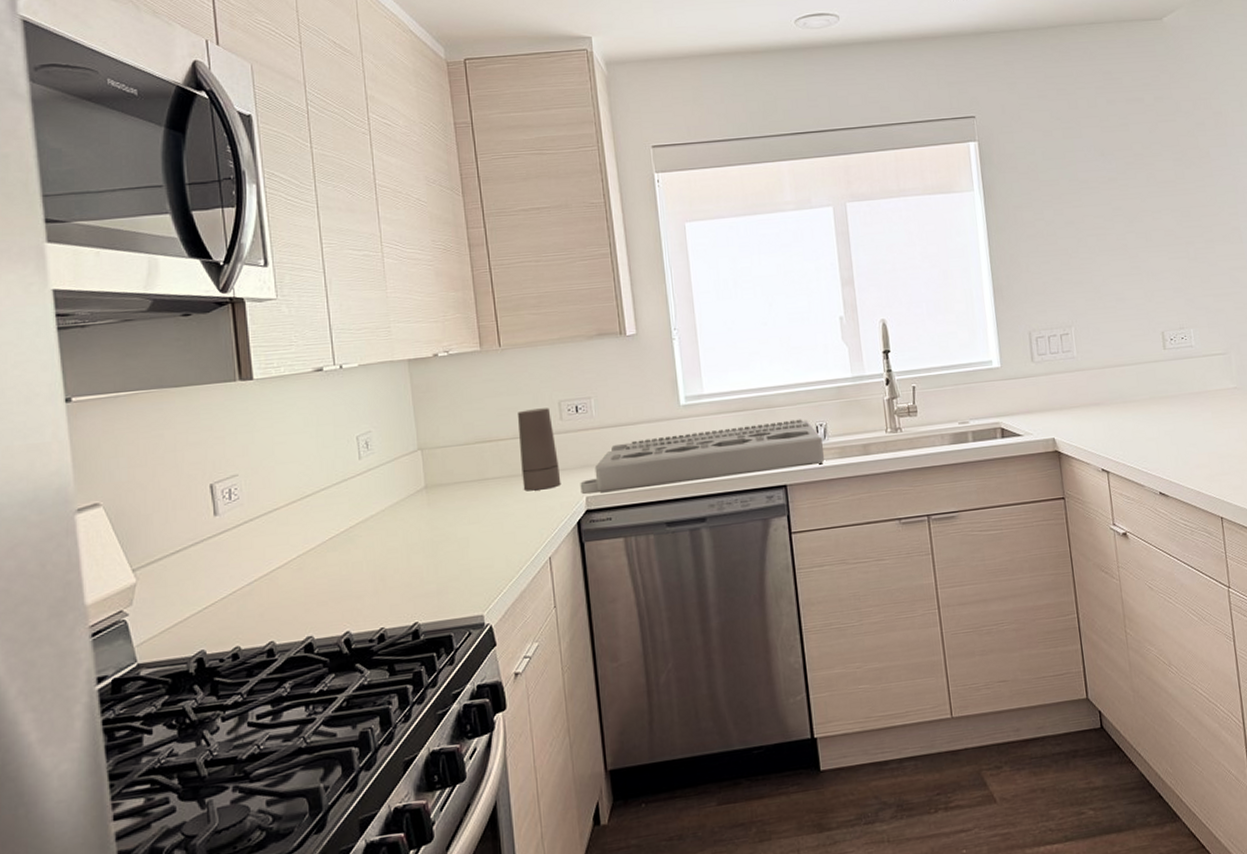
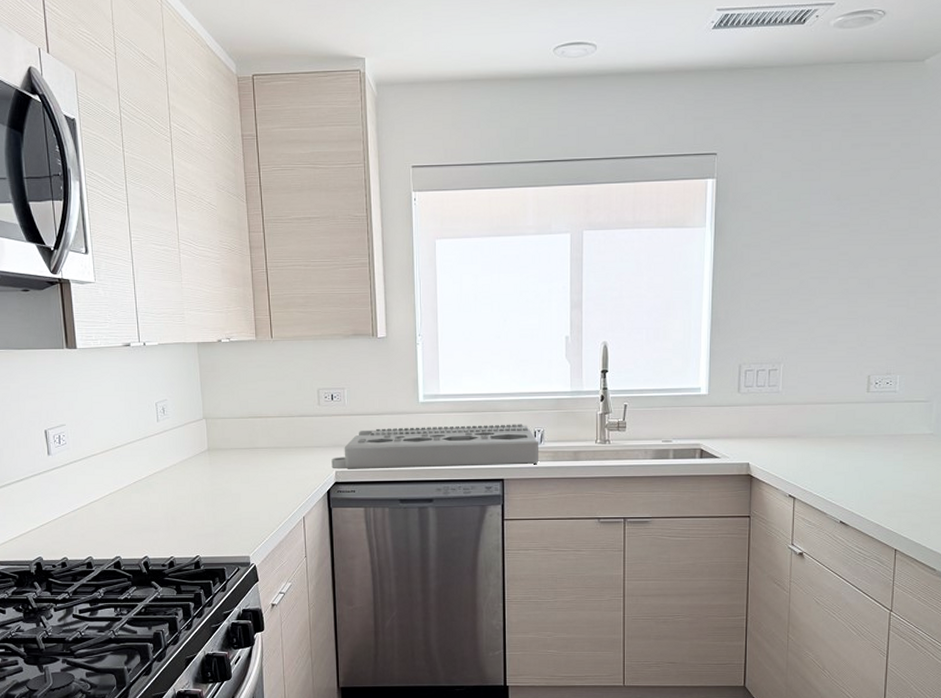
canister: present [518,408,561,491] -> none [284,394,316,462]

